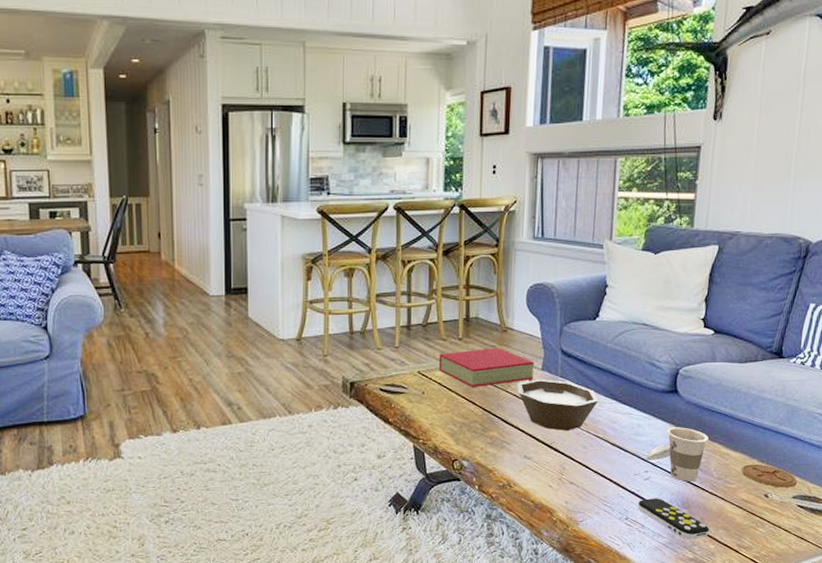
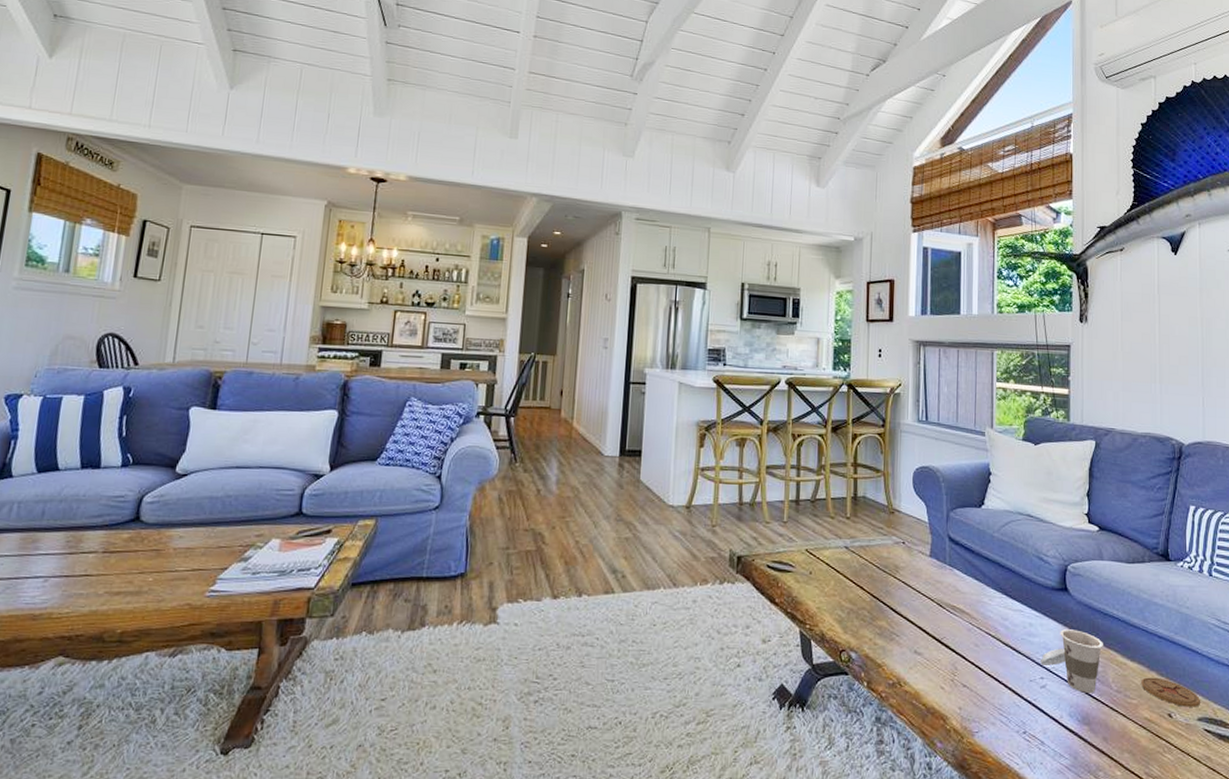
book: present [438,347,535,387] -> none [826,529,923,571]
bowl: present [517,379,599,431] -> none [905,566,989,625]
remote control: present [638,498,709,539] -> none [1036,710,1114,763]

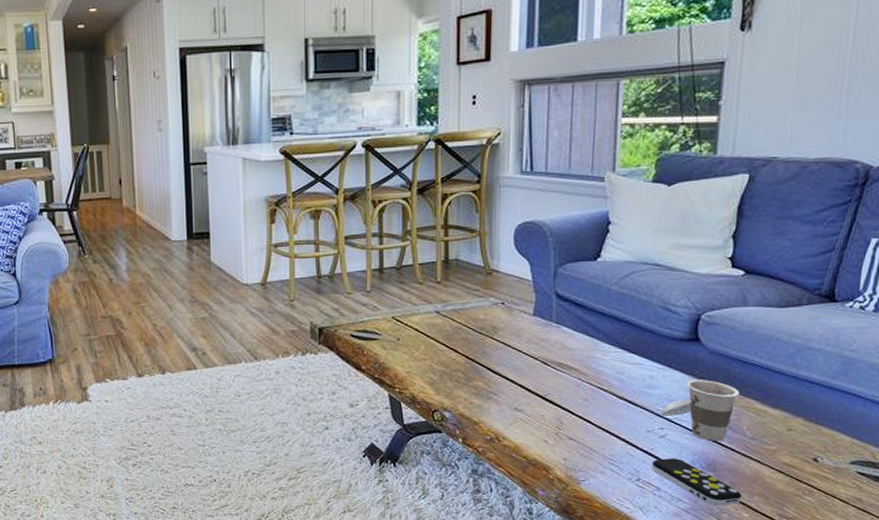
remote control: none [1036,710,1114,763] -> present [652,458,742,506]
coaster: present [1141,677,1200,707] -> none [783,423,856,451]

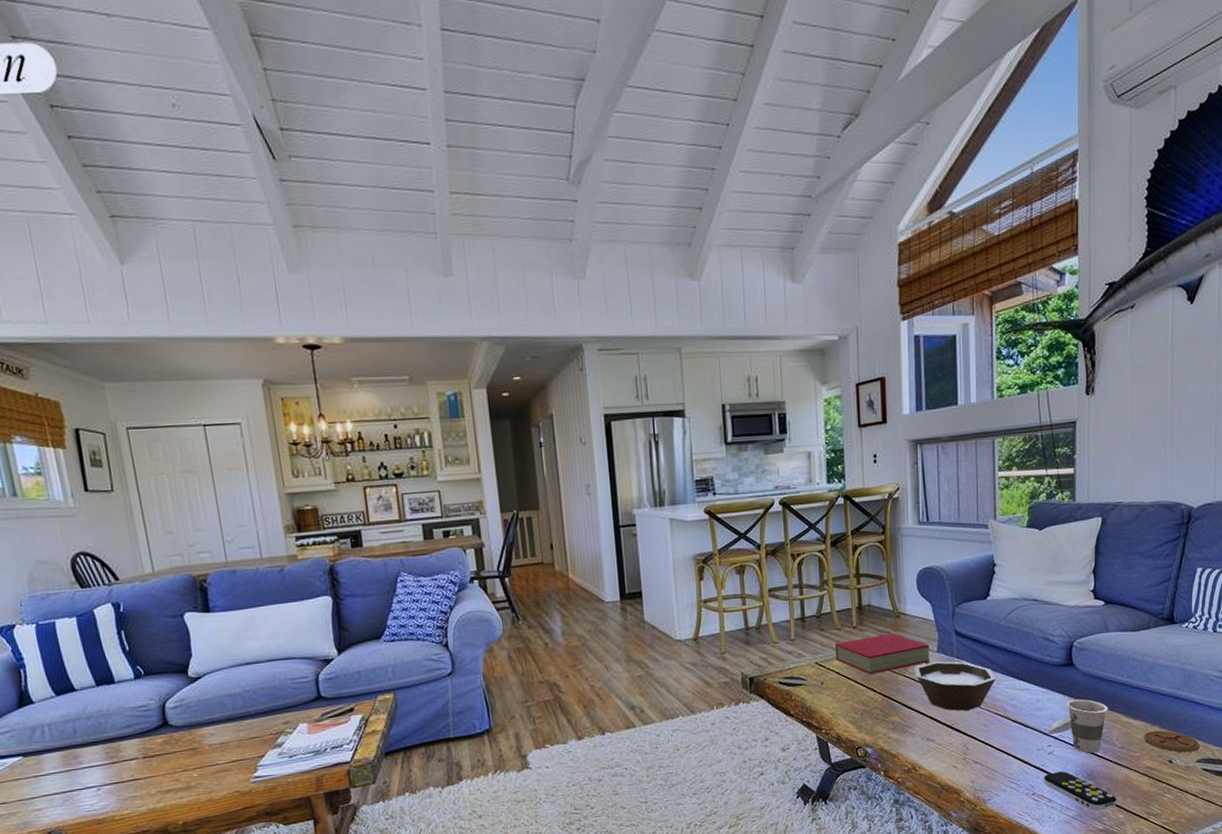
book: none [415,291,525,334] -> present [835,633,931,674]
bowl: none [505,325,602,381] -> present [914,661,997,711]
coaster: none [783,423,856,451] -> present [1144,730,1200,753]

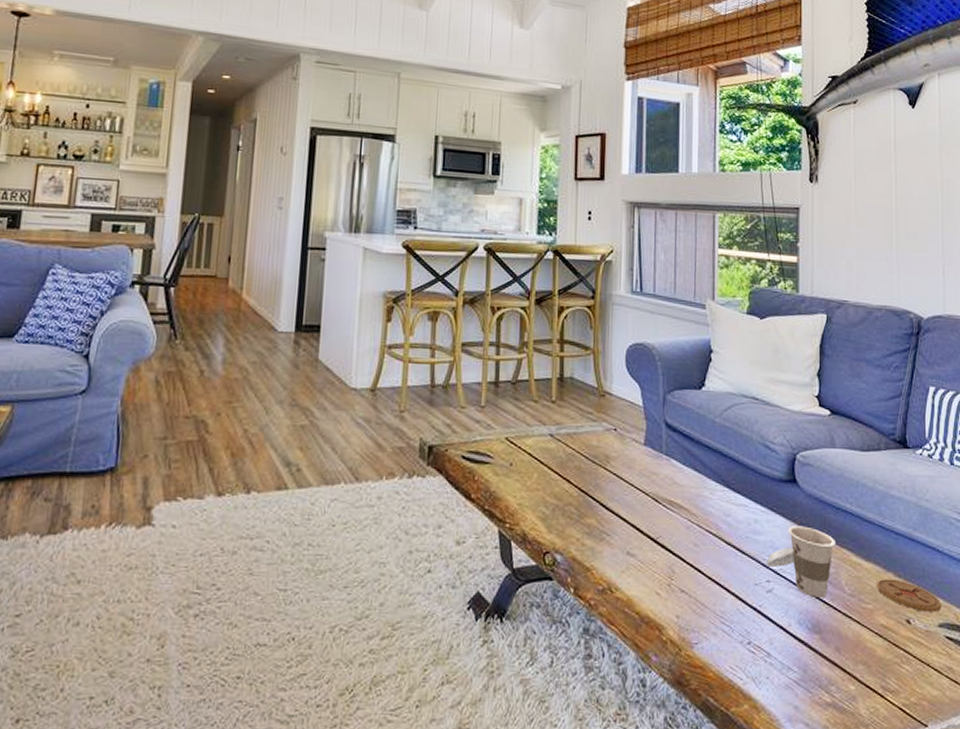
book: present [835,633,931,674] -> none [528,414,637,461]
bowl: present [914,661,997,711] -> none [617,456,710,522]
remote control: present [1044,771,1117,811] -> none [761,617,847,676]

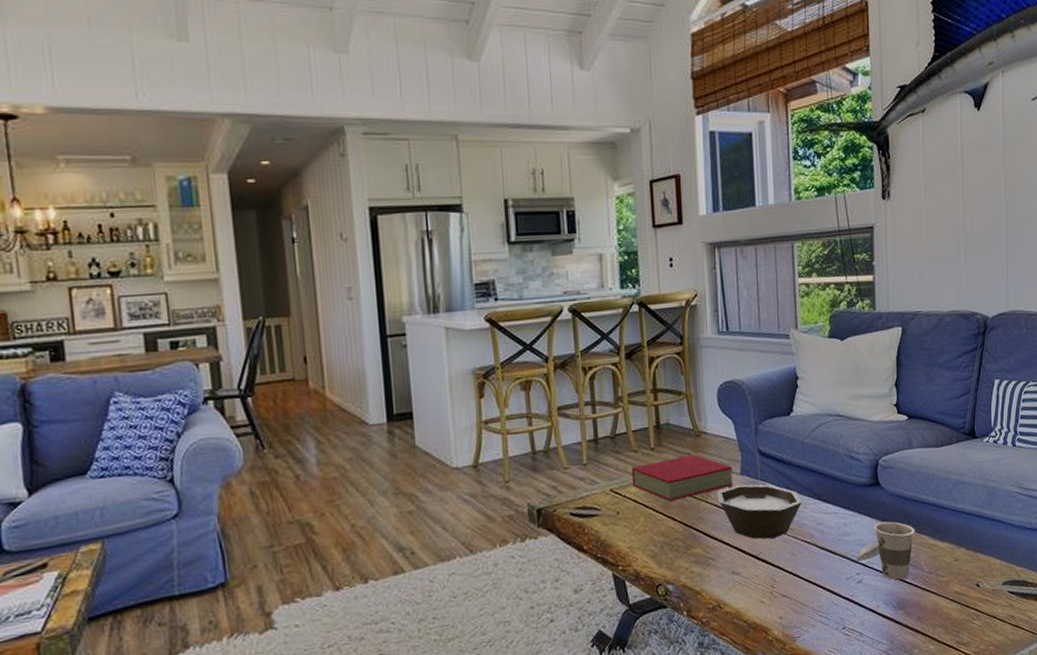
book: none [528,414,637,461] -> present [631,454,734,501]
bowl: none [617,456,710,522] -> present [717,484,803,539]
coaster: present [877,579,941,612] -> none [951,552,1005,575]

